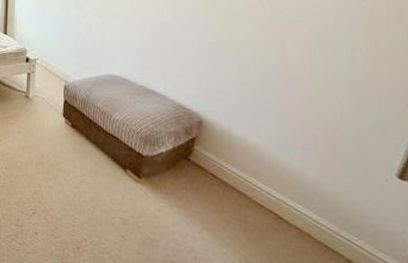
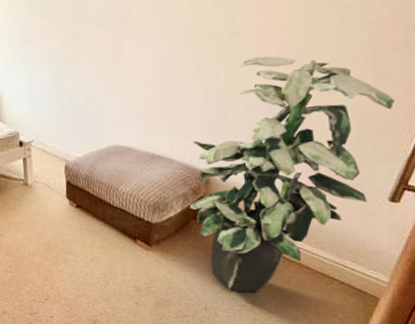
indoor plant: none [182,15,396,253] -> present [190,56,396,294]

